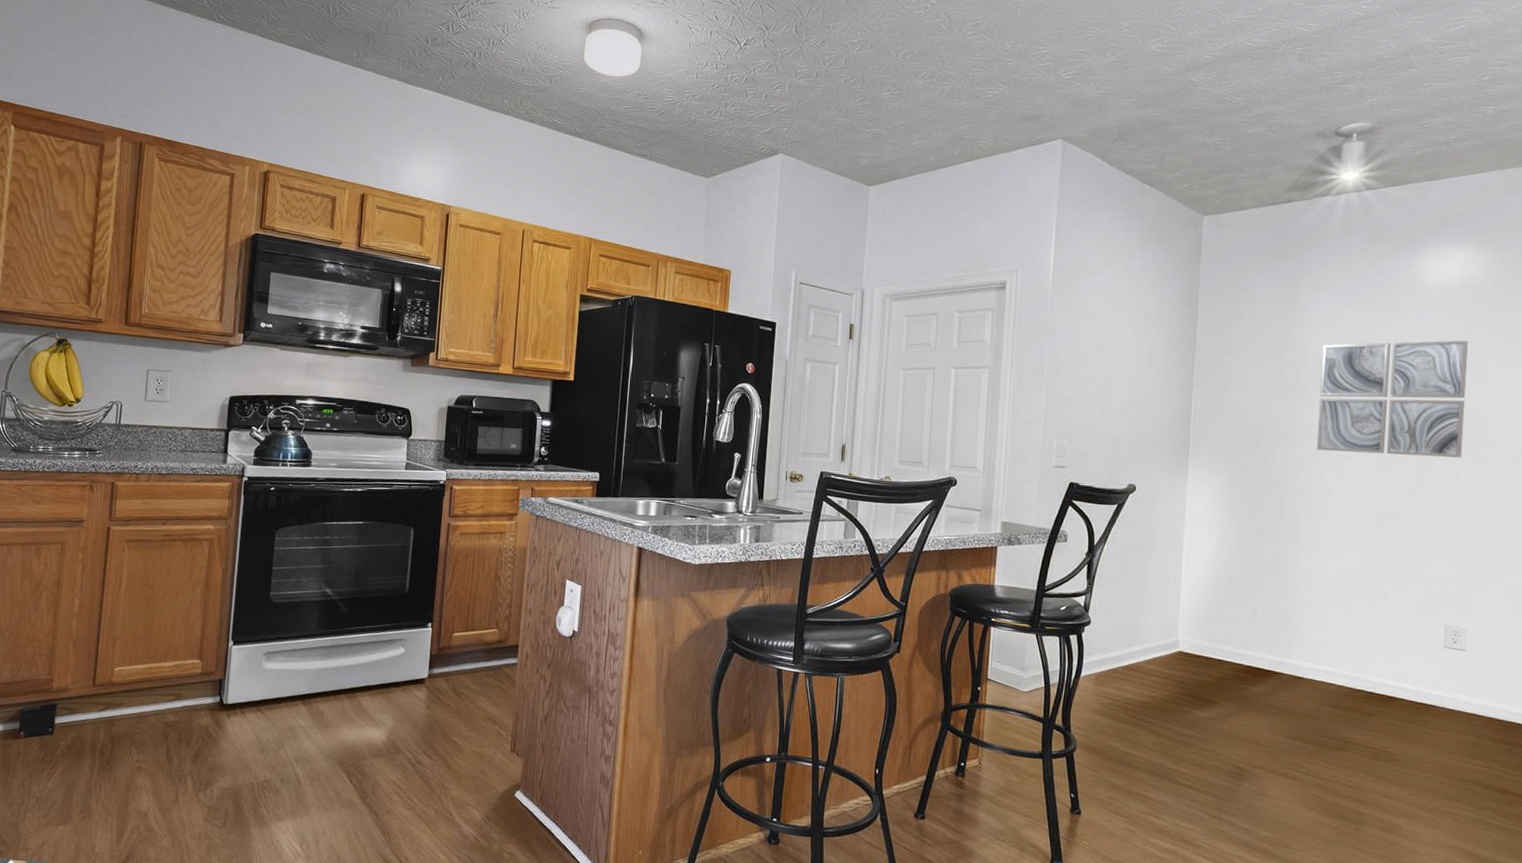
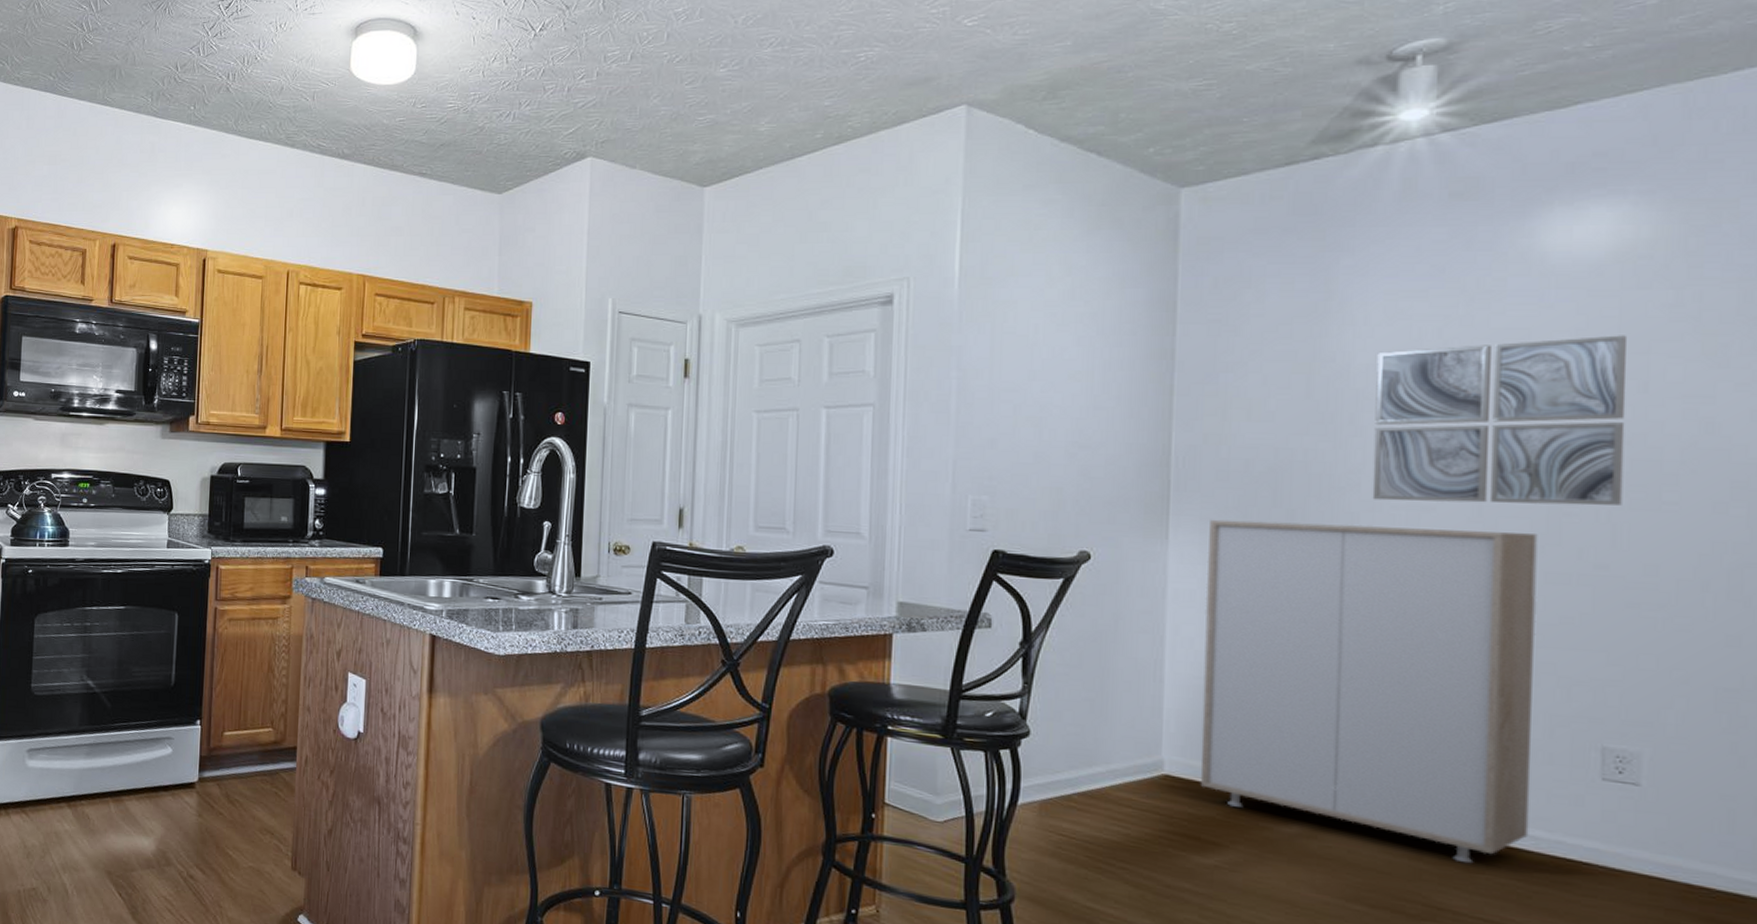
storage cabinet: none [1202,462,1413,709] -> present [1200,519,1538,864]

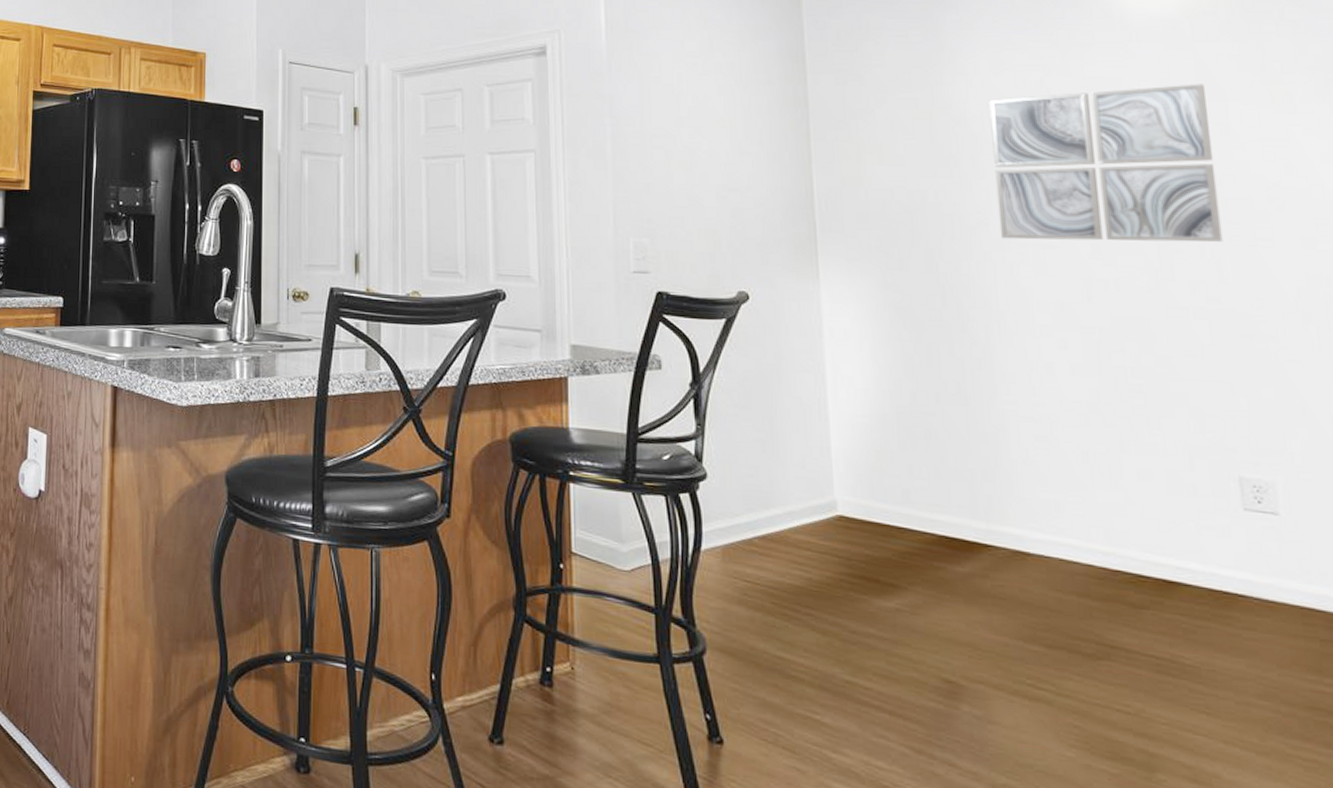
storage cabinet: present [1200,519,1538,864] -> none [856,259,1185,599]

